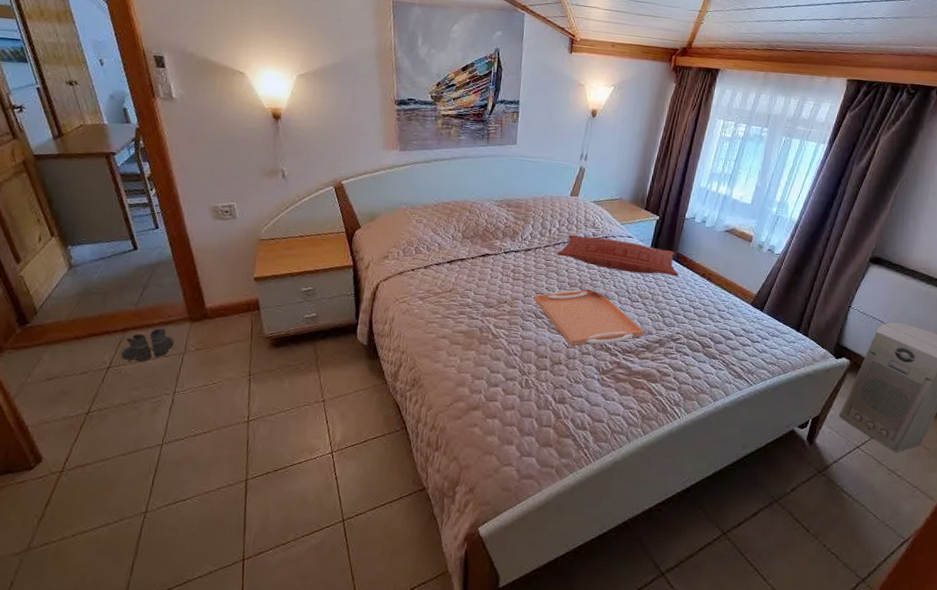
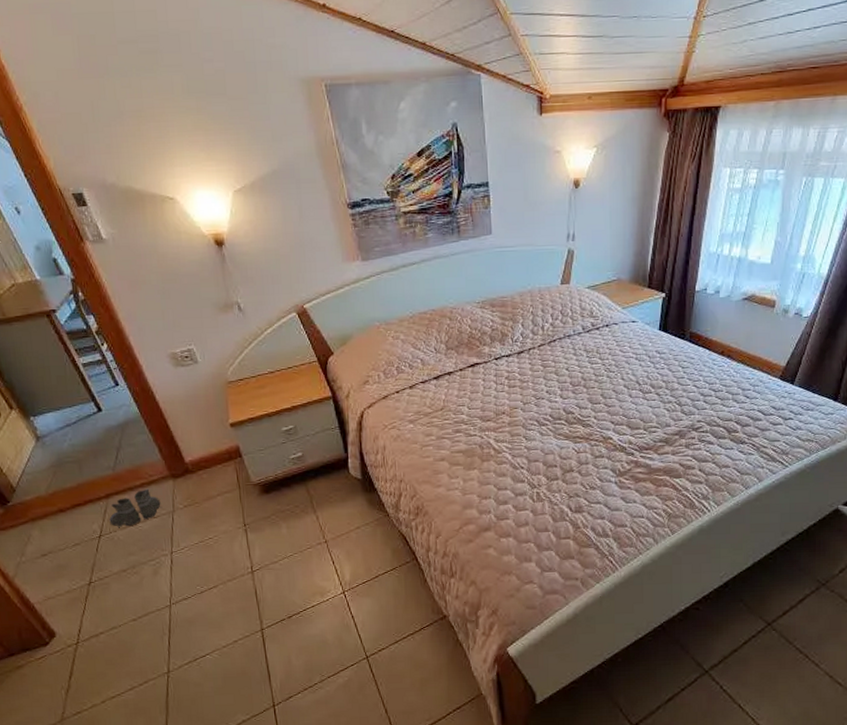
serving tray: present [534,289,644,346] -> none [534,387,661,451]
pillow: present [556,234,680,277] -> none [553,327,695,362]

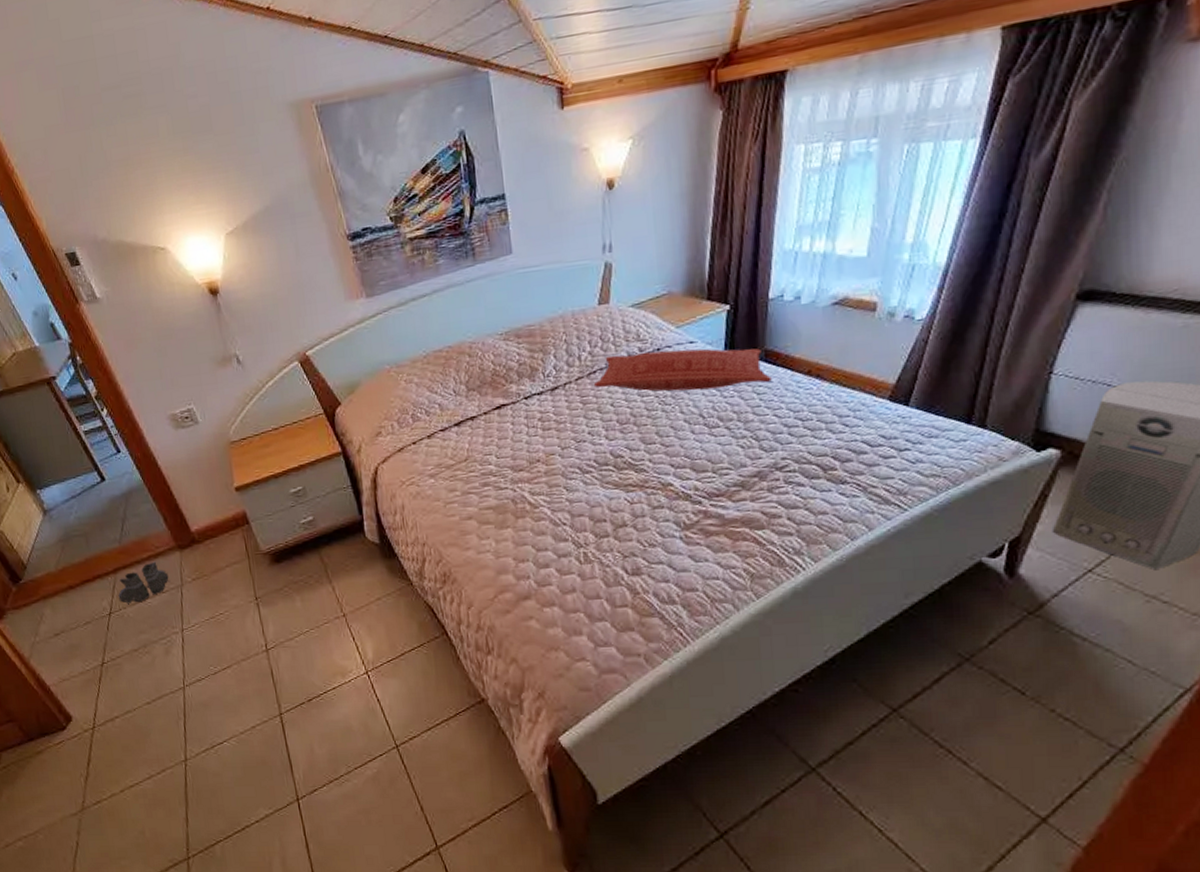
pillow: none [553,327,695,362] -> present [593,348,773,391]

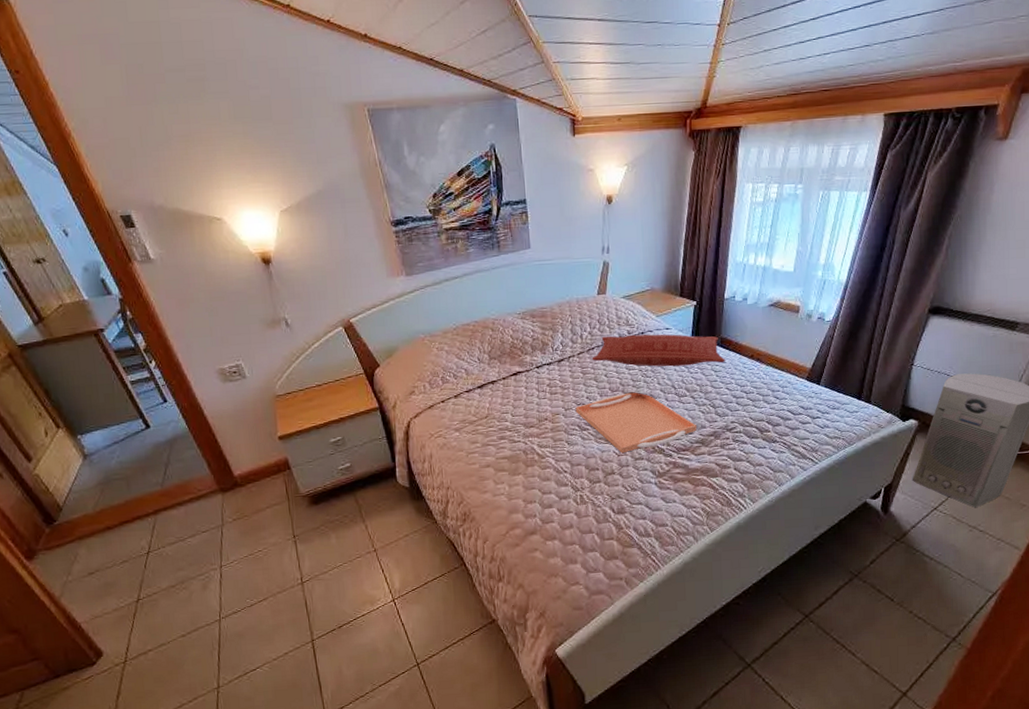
boots: present [118,561,170,605] -> none [157,503,210,544]
serving tray: none [574,424,734,501] -> present [575,392,697,454]

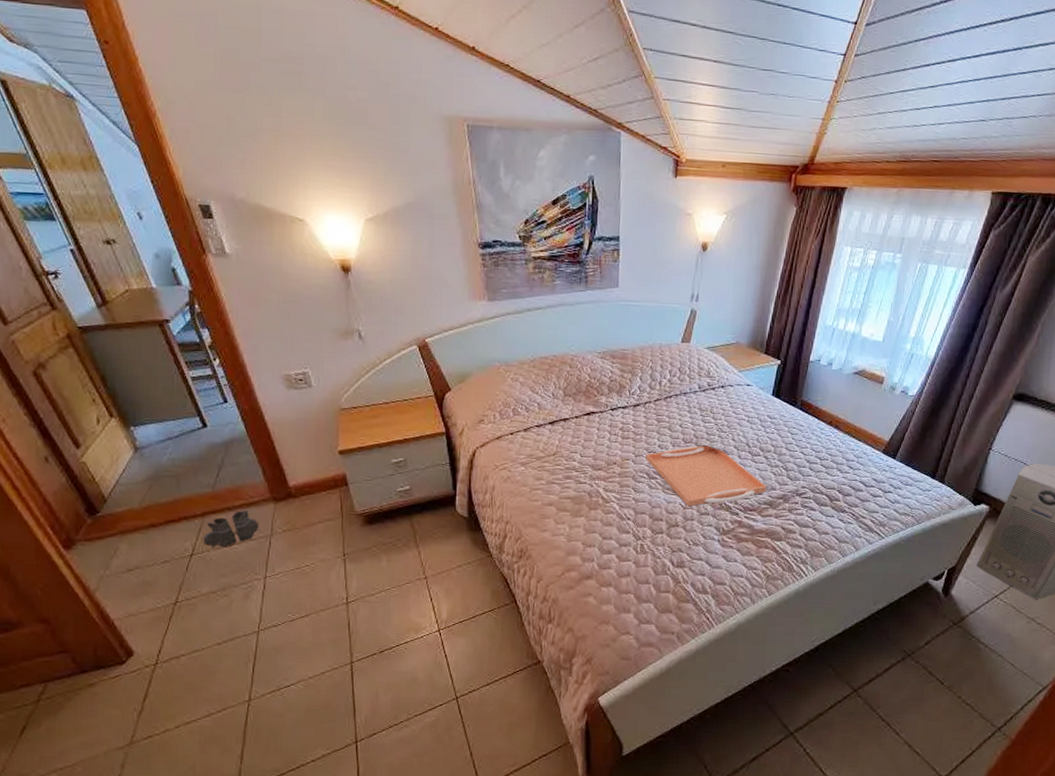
boots: none [157,503,210,544] -> present [203,510,259,548]
pillow: present [591,334,726,367] -> none [668,385,804,427]

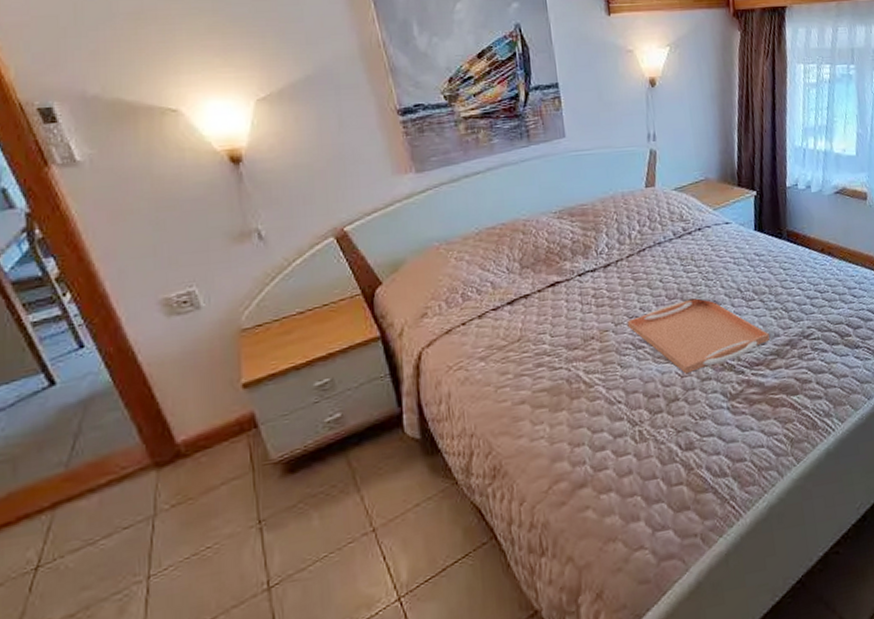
boots: present [203,510,259,548] -> none [54,487,137,551]

